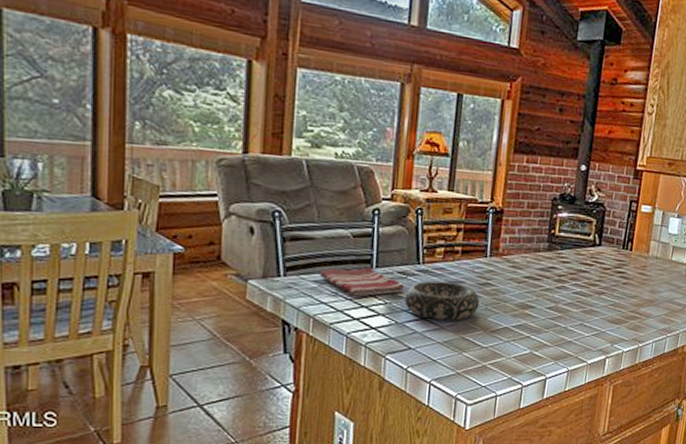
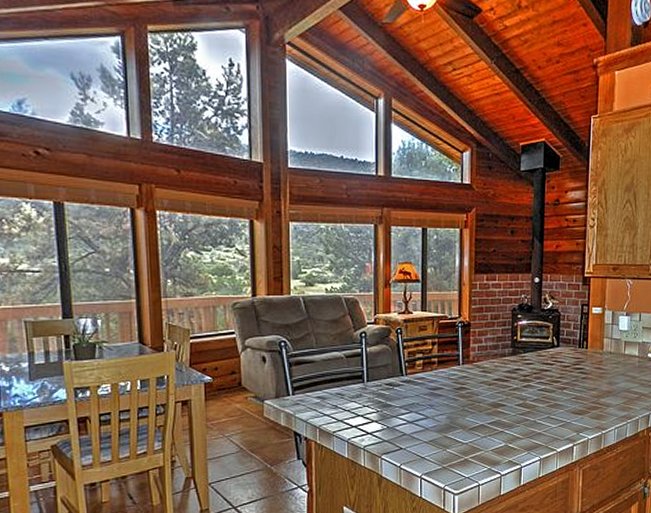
dish towel: present [320,267,404,296] -> none [322,382,392,407]
decorative bowl: present [404,281,480,321] -> none [393,389,457,423]

